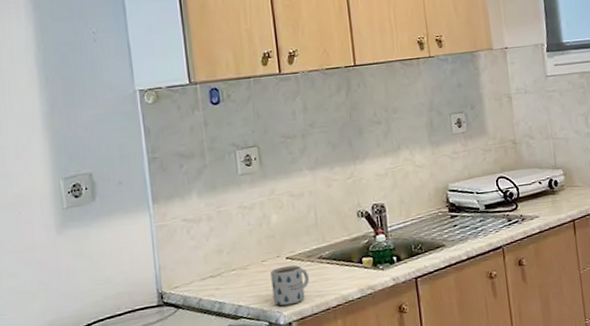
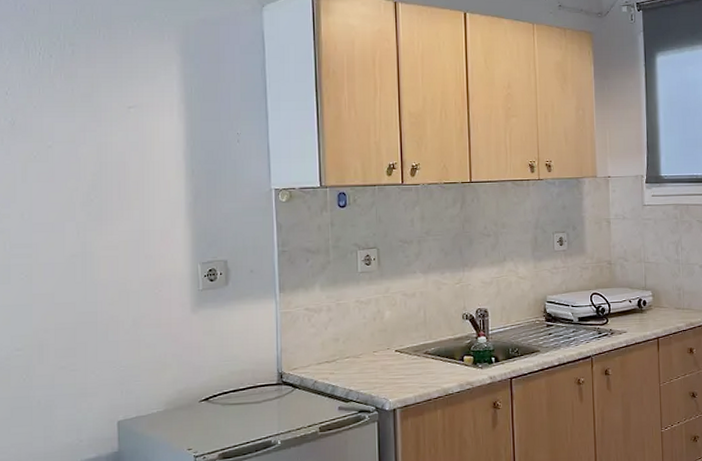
mug: present [270,265,310,306] -> none [380,357,415,394]

